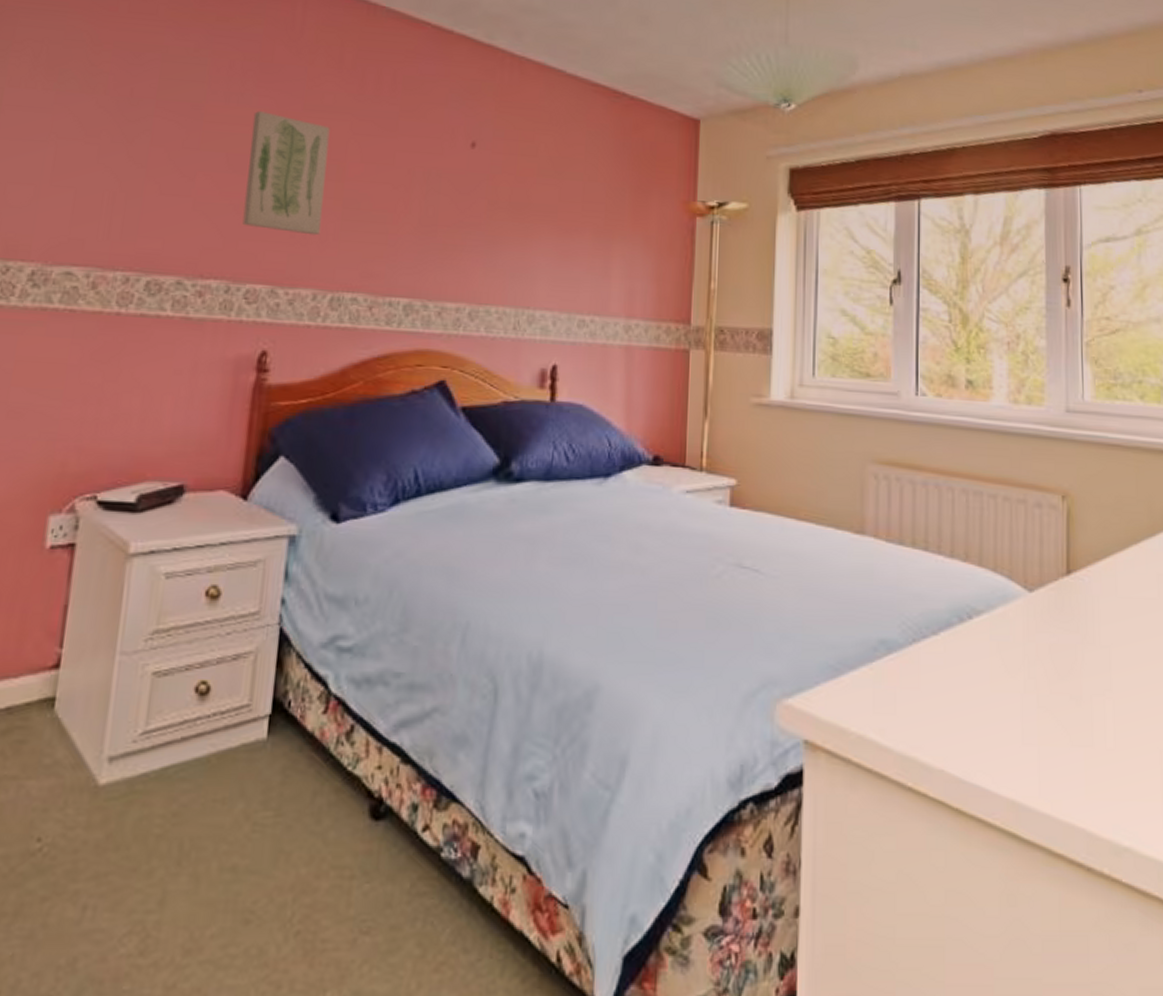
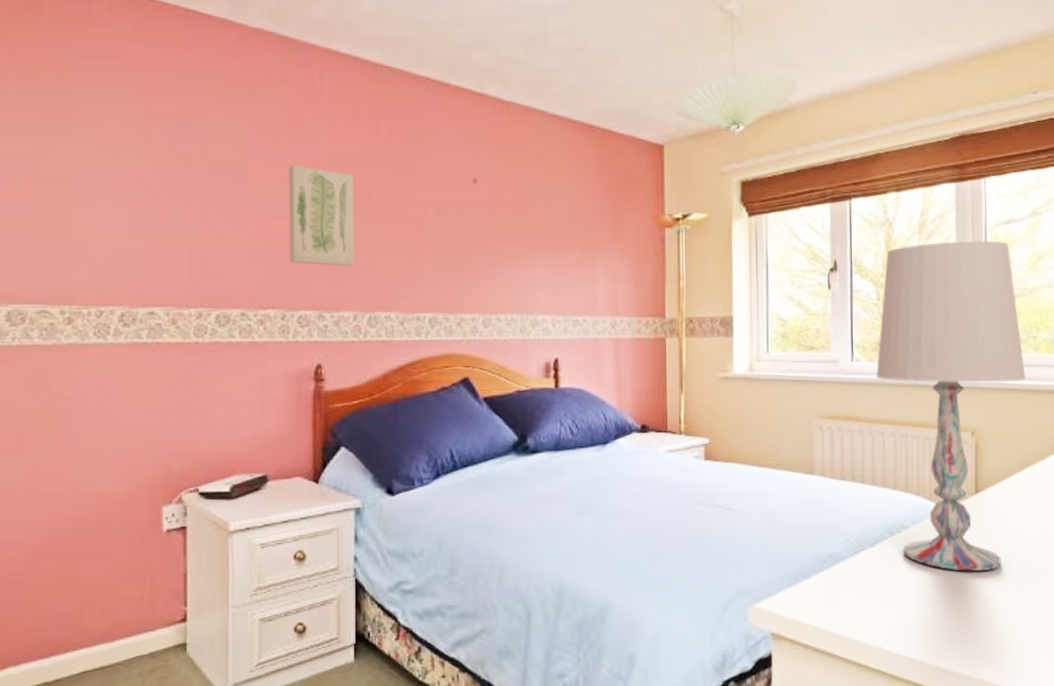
table lamp: none [945,257,1130,677] -> present [876,240,1026,571]

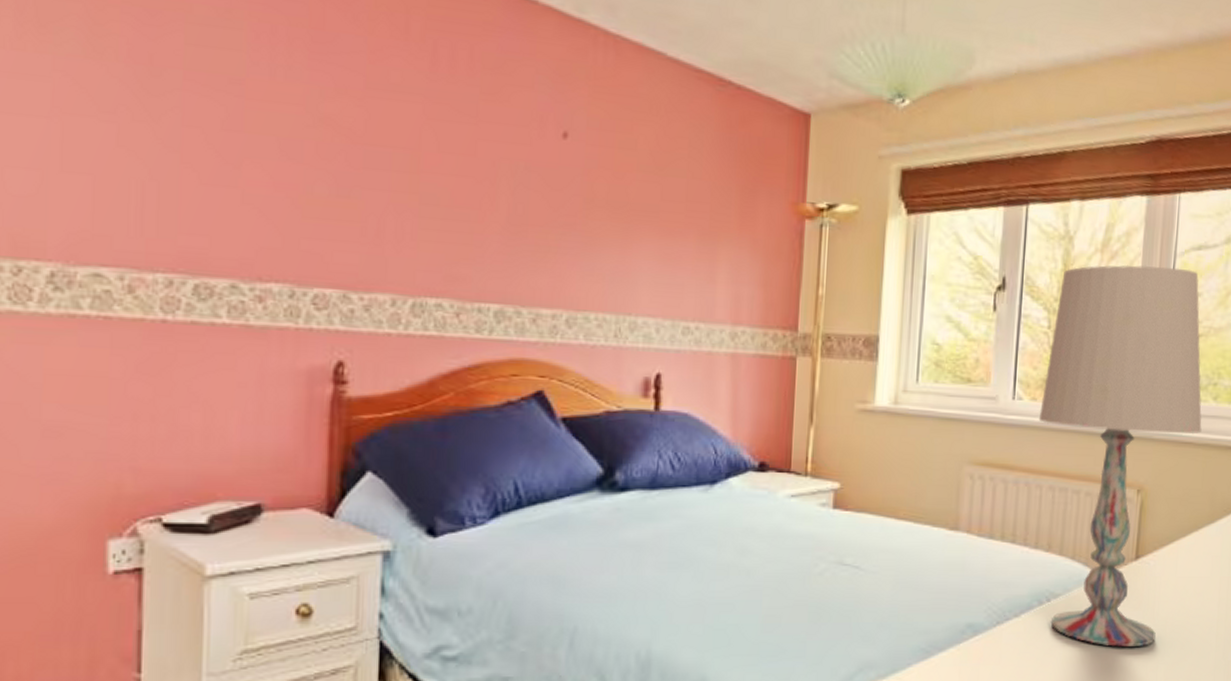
wall art: present [288,166,355,267] -> none [303,88,399,235]

